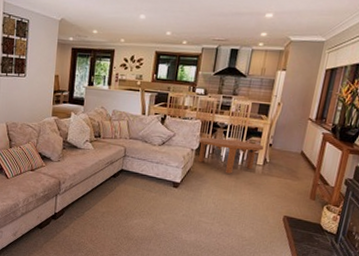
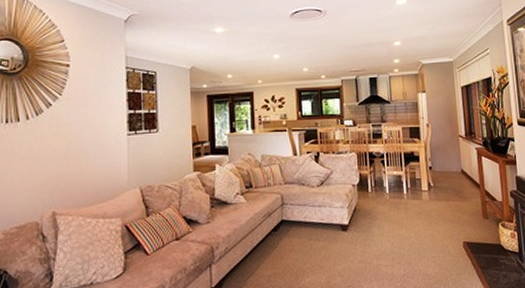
coffee table: present [198,137,264,174] -> none [358,168,425,205]

